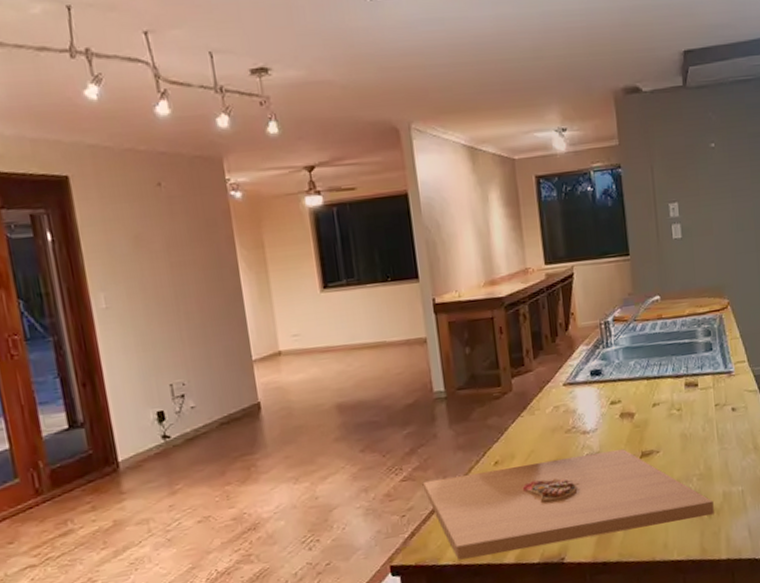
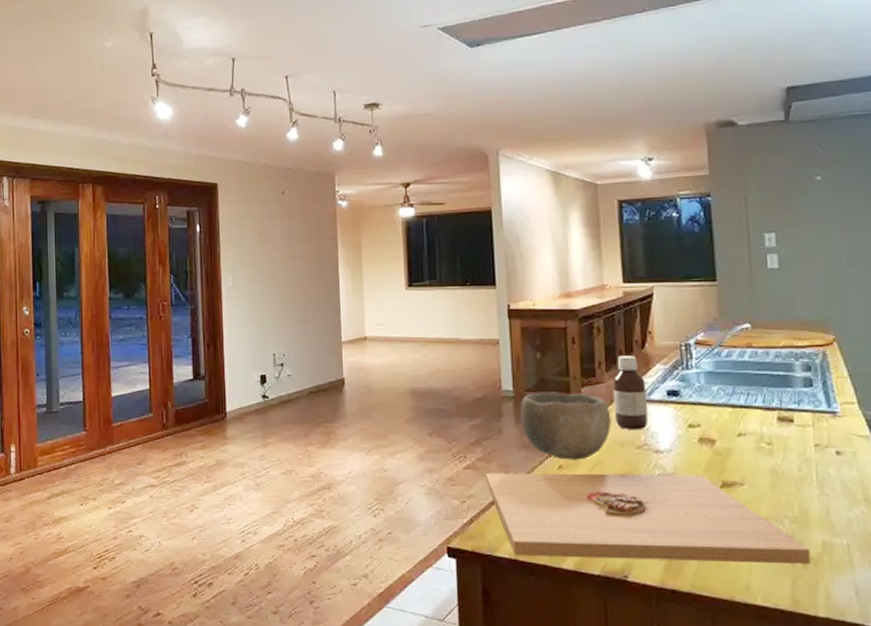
bowl: none [453,384,542,455] -> present [520,391,612,460]
bottle: none [540,339,575,415] -> present [612,355,648,429]

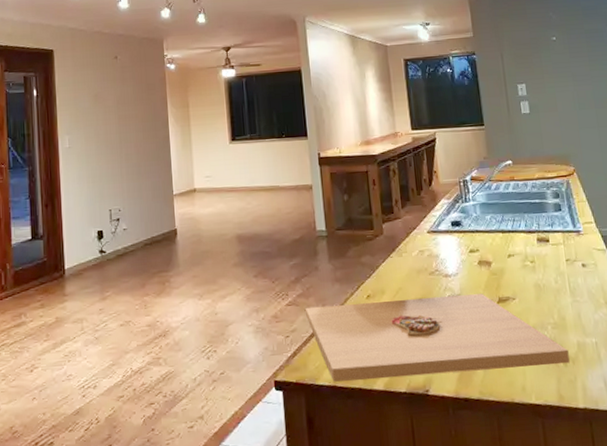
bowl: present [520,391,612,460] -> none [332,228,409,290]
bottle: present [612,355,648,429] -> none [407,193,438,258]

